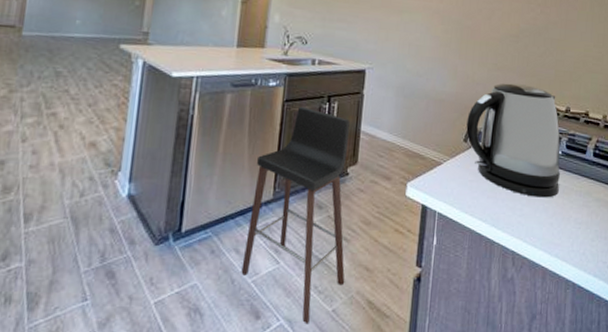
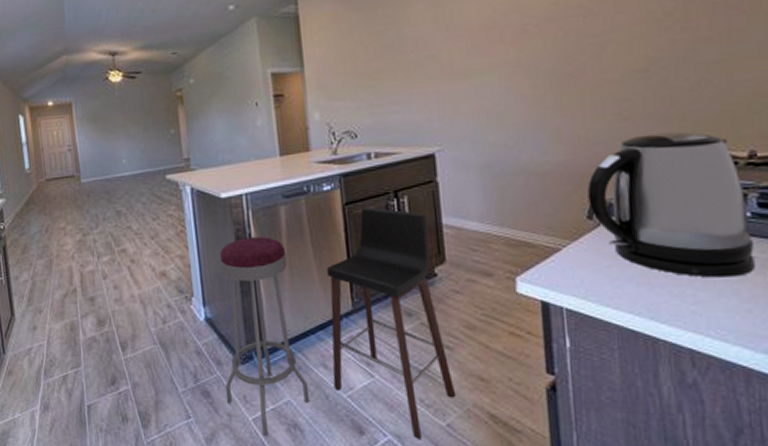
bar stool: none [132,118,224,321] -> present [219,237,310,437]

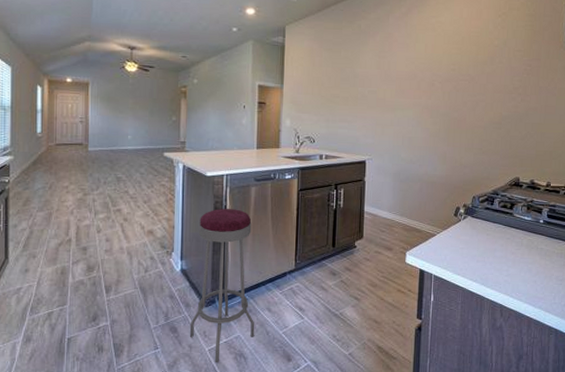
bar stool: present [327,207,456,440] -> none [274,194,358,365]
kettle: present [587,131,755,278] -> none [456,164,542,260]

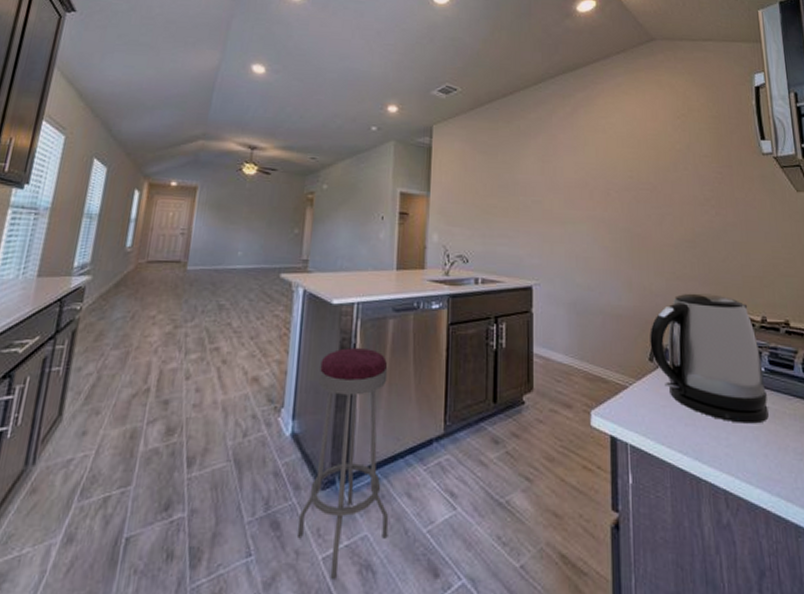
kettle: none [456,164,542,260] -> present [650,293,769,424]

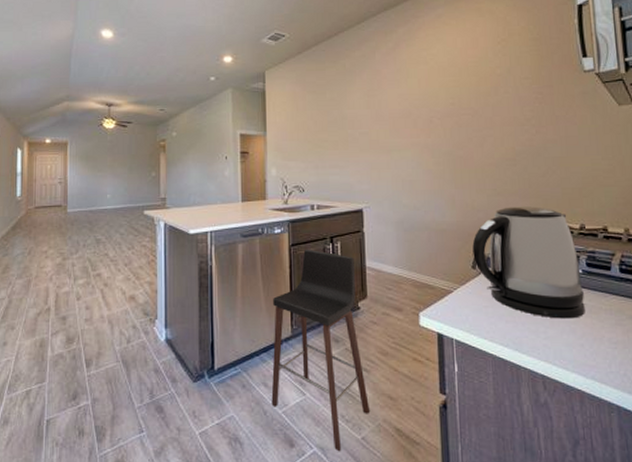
bar stool: present [298,348,389,581] -> none [178,269,251,450]
bar stool: none [415,329,532,584] -> present [271,249,371,452]

